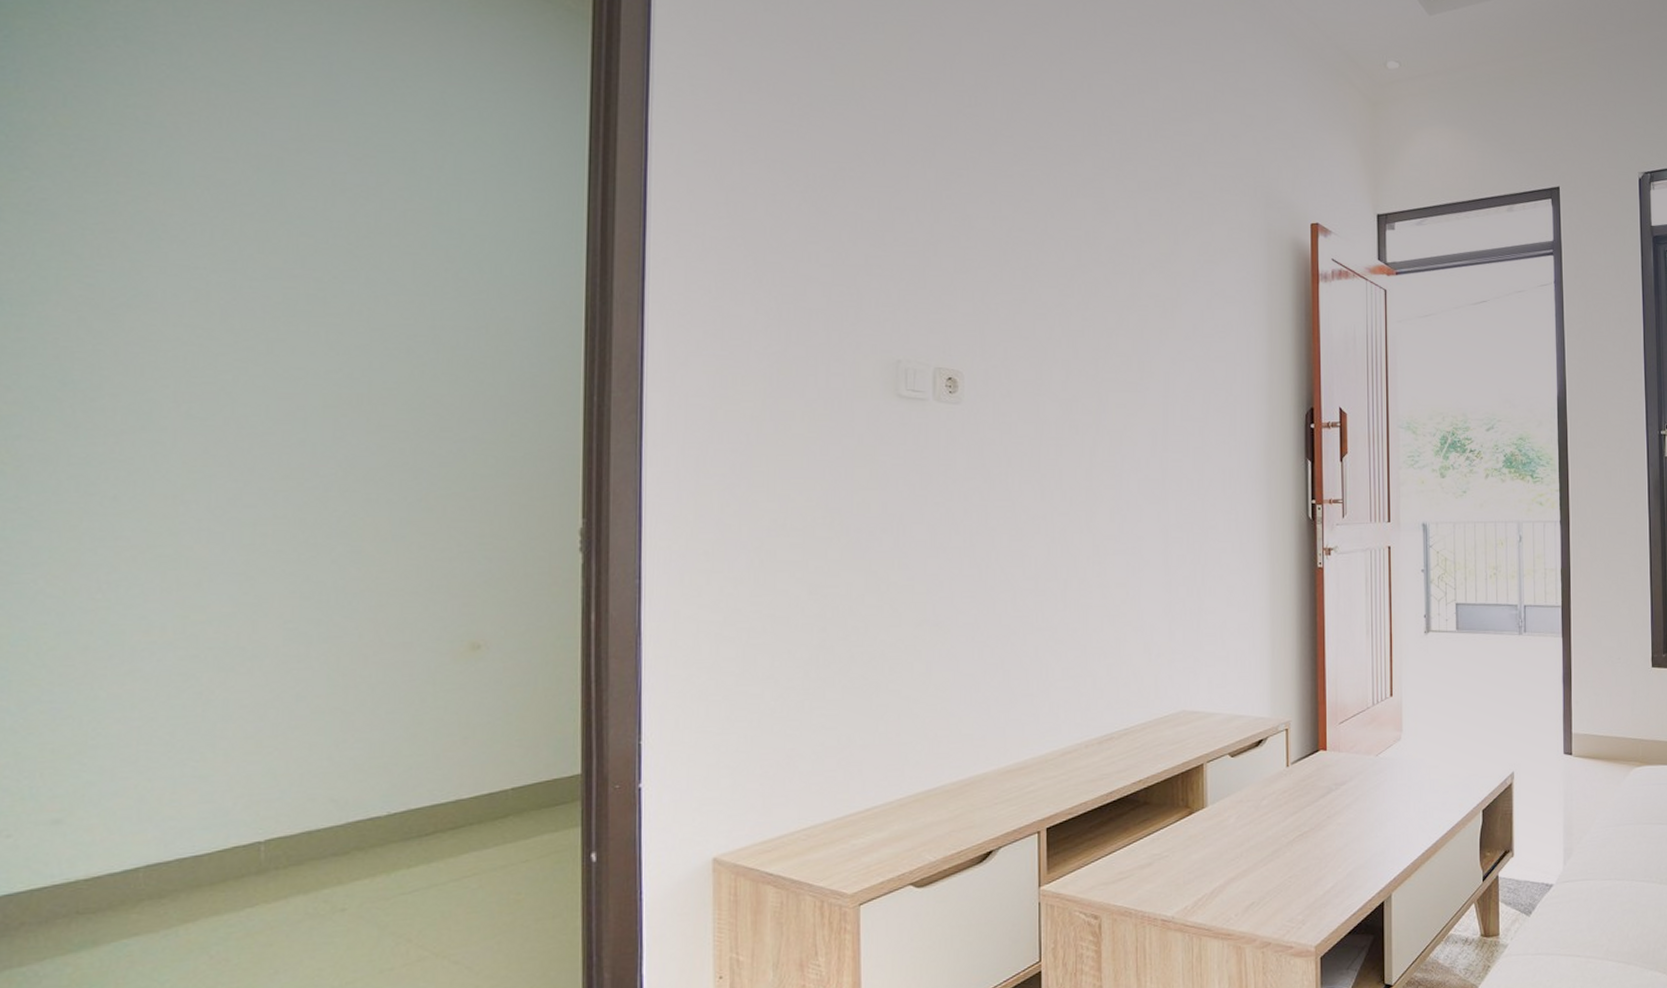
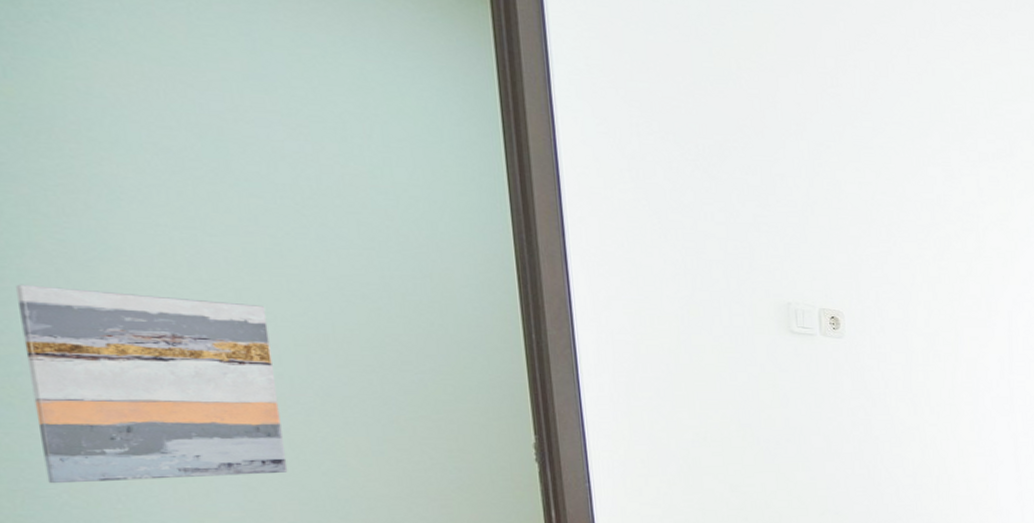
wall art: none [25,334,298,568] -> present [15,284,288,484]

